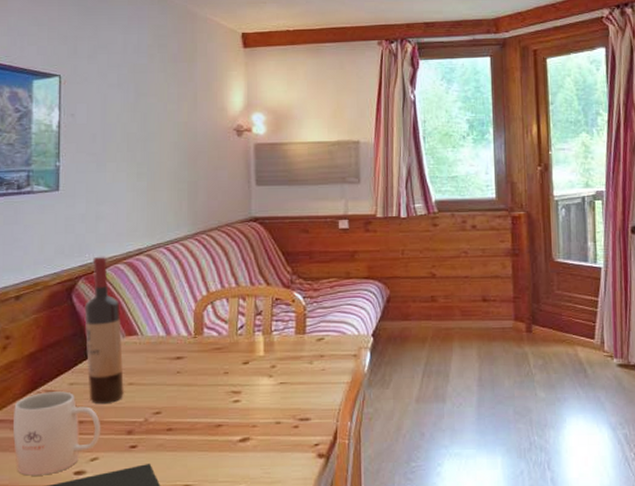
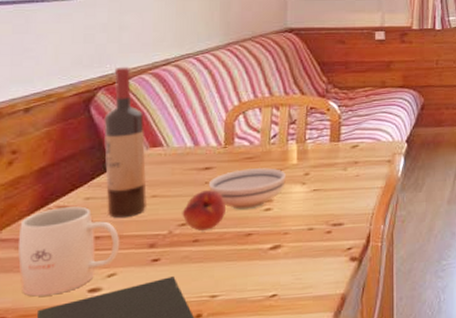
fruit: none [156,379,198,420] -> present [182,189,227,231]
bowl: none [180,358,253,400] -> present [208,167,286,210]

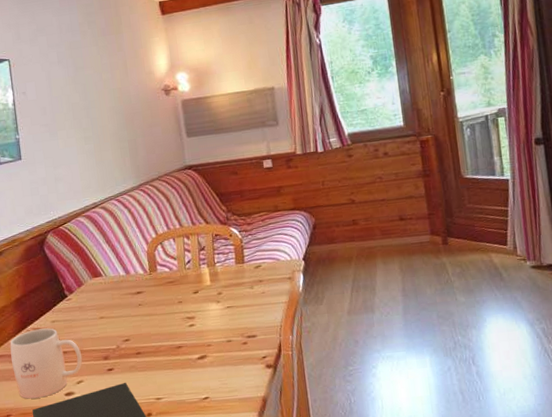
wine bottle: present [104,66,147,218] -> none [55,212,97,336]
fruit: present [182,189,227,231] -> none [124,310,159,345]
bowl: present [208,167,286,210] -> none [141,289,203,326]

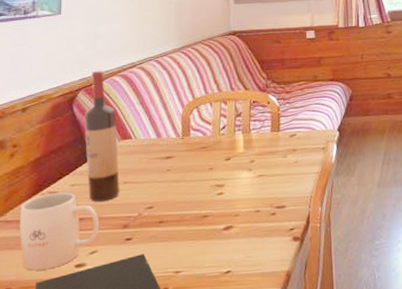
wine bottle: none [55,212,97,336] -> present [84,70,120,202]

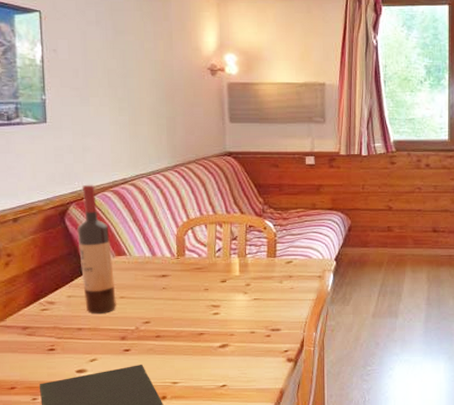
mug: present [19,192,100,271] -> none [19,303,98,373]

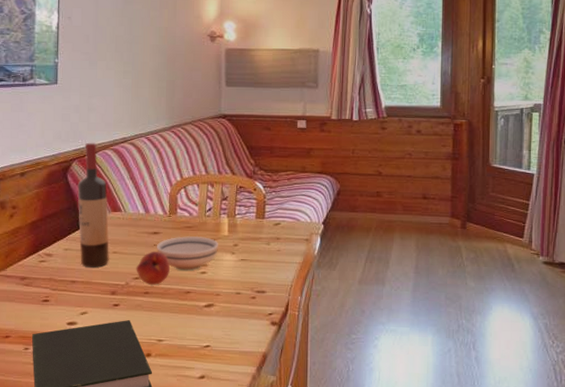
fruit: none [145,294,182,328] -> present [136,251,171,285]
bowl: none [165,277,230,312] -> present [156,235,218,271]

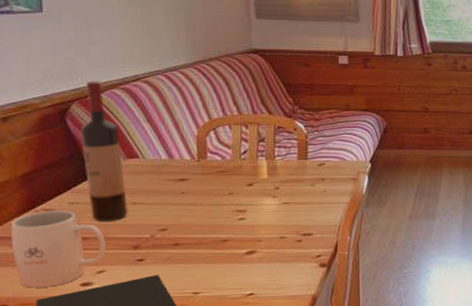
mug: none [17,255,90,324] -> present [10,210,107,288]
fruit: present [136,251,171,285] -> none [162,199,203,236]
bowl: present [156,235,218,271] -> none [184,180,257,218]

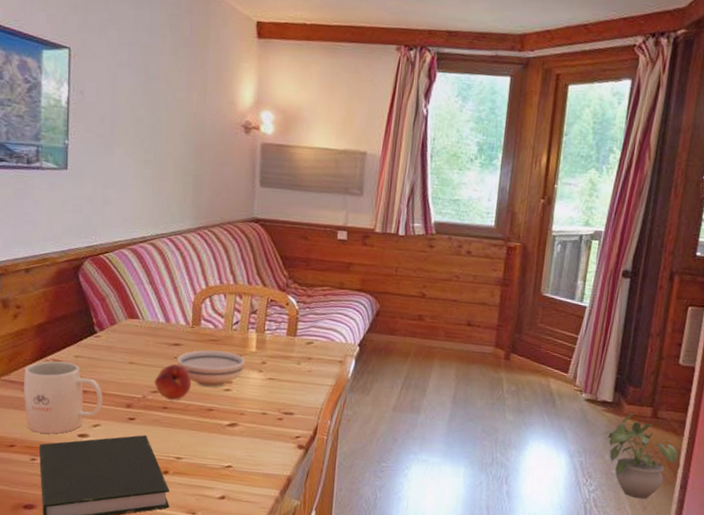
wine bottle: present [80,81,128,221] -> none [90,239,125,378]
fruit: none [162,199,203,236] -> present [154,363,192,400]
bowl: none [184,180,257,218] -> present [176,349,245,387]

